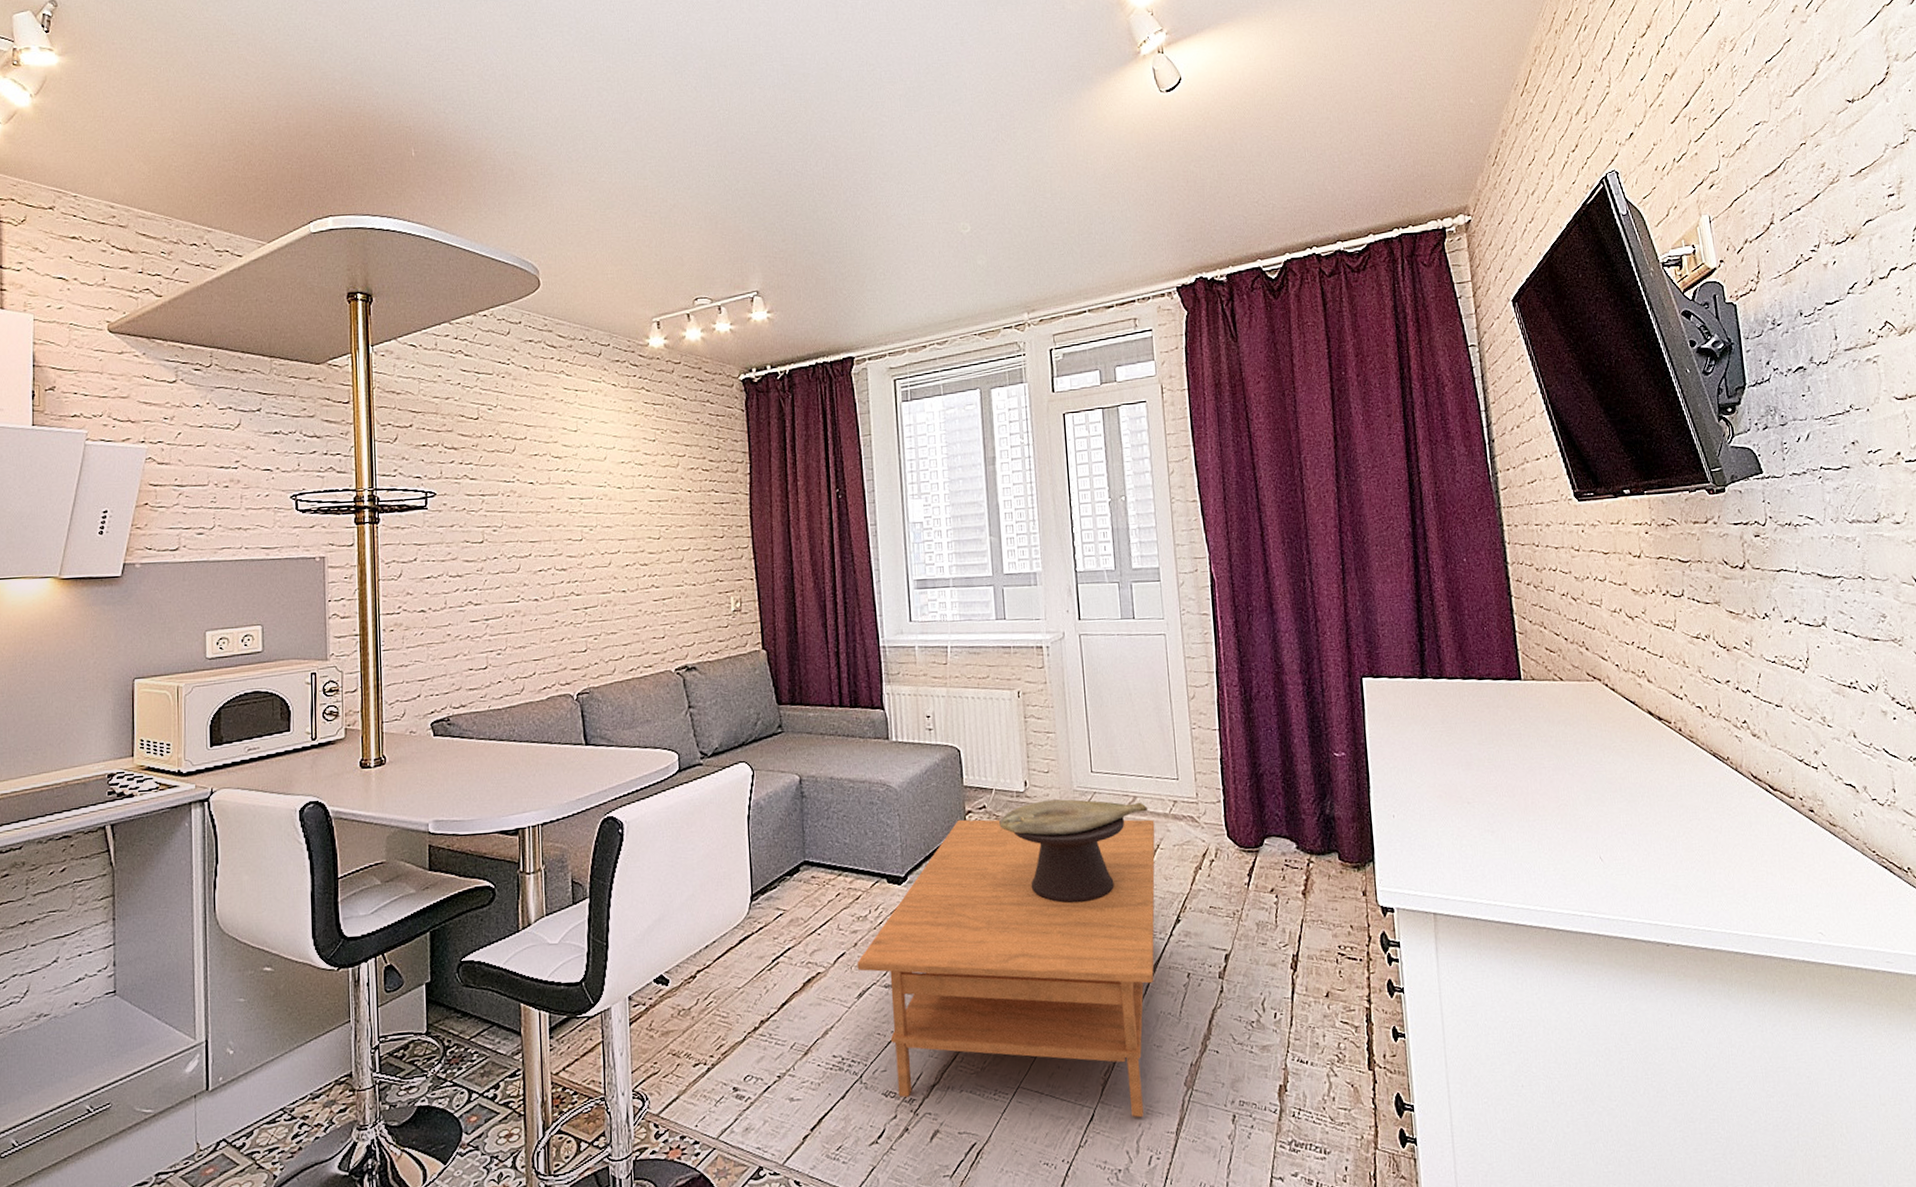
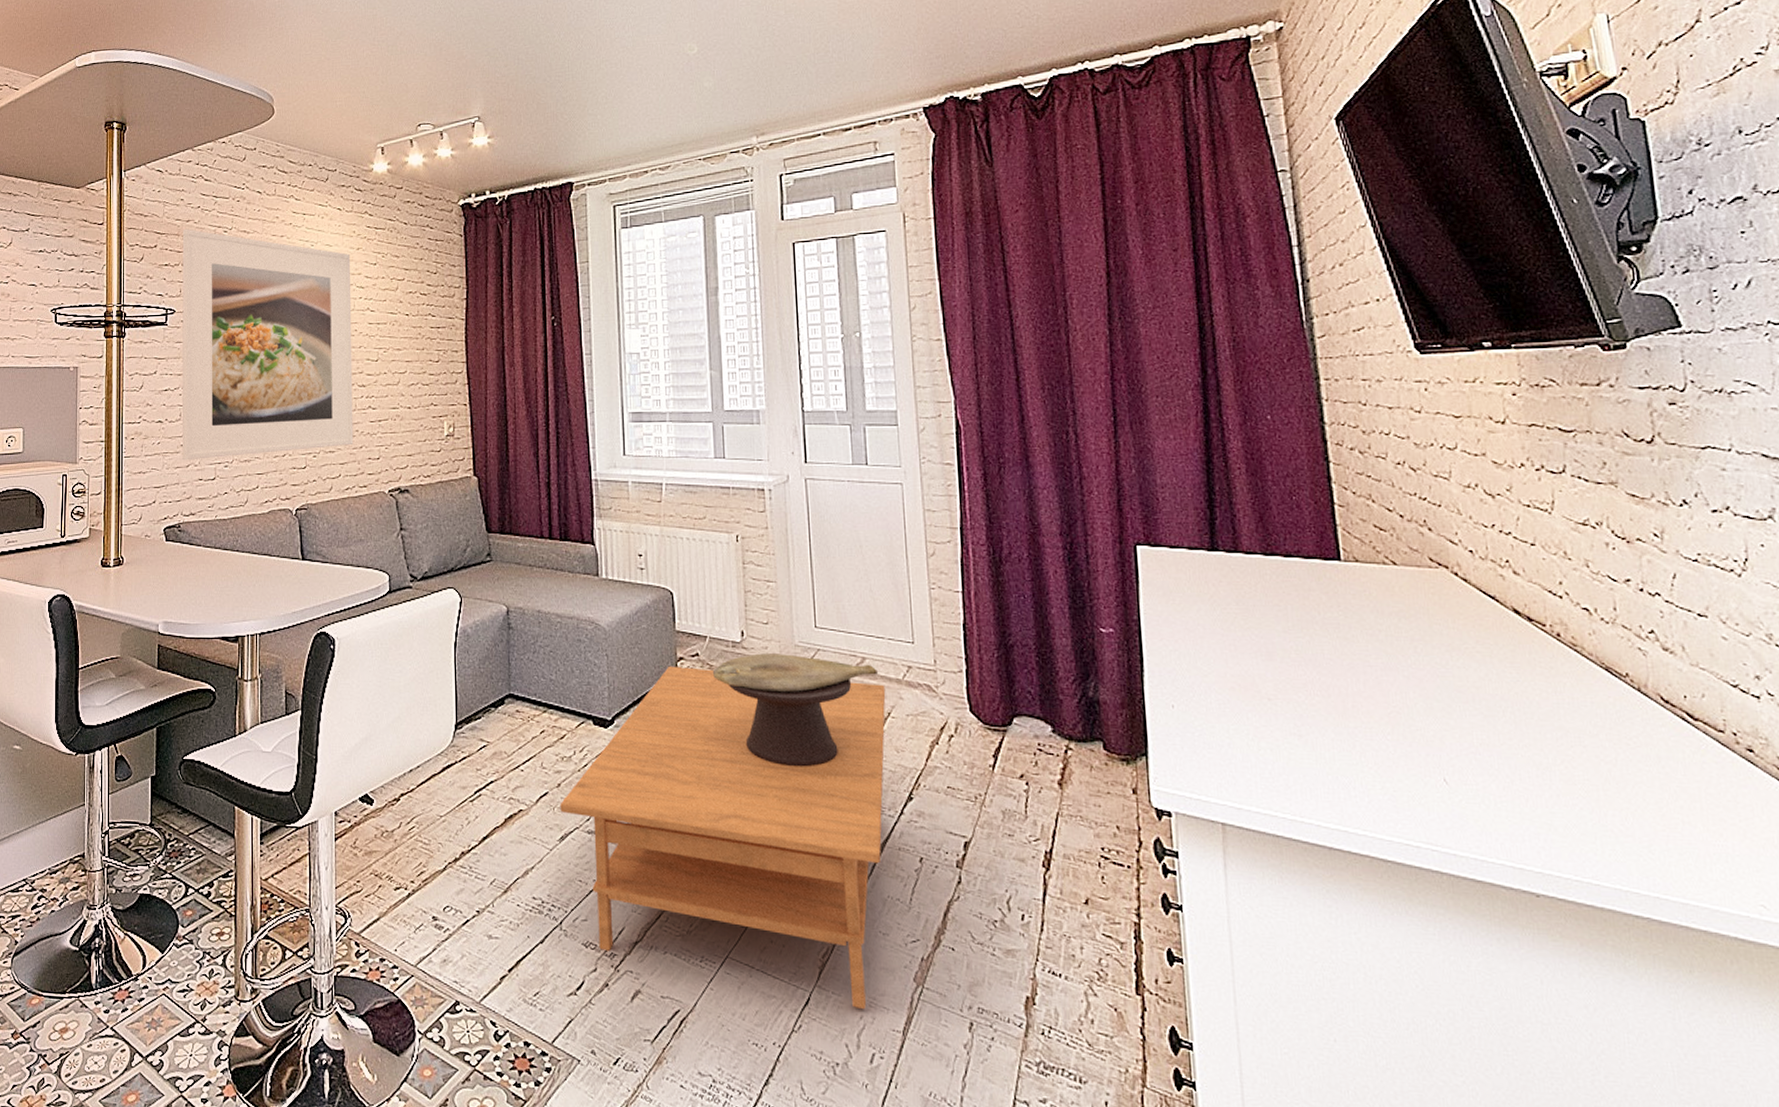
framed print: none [441,406,637,649] -> present [181,228,354,459]

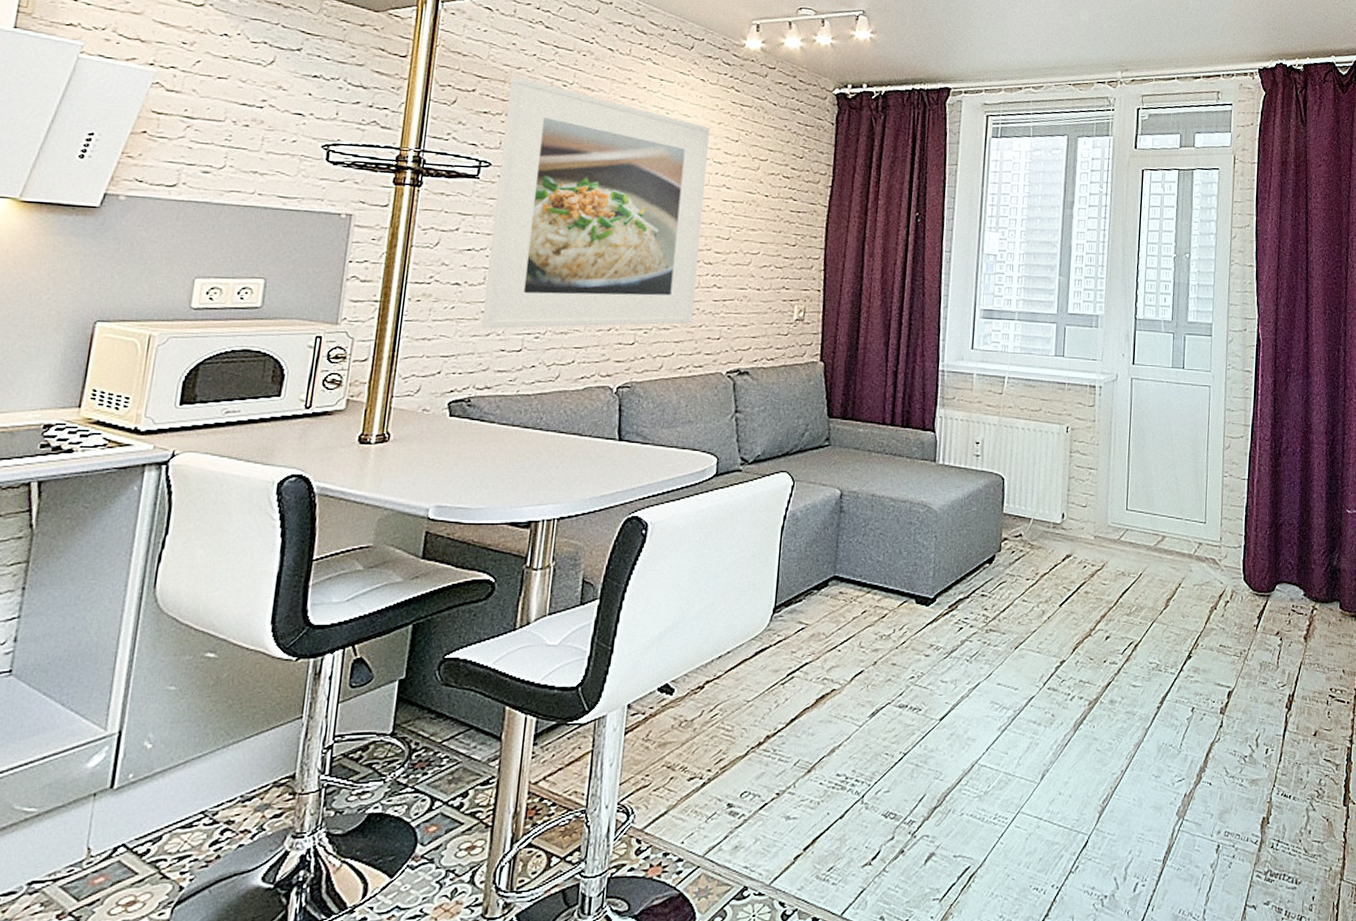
coffee table: present [560,666,886,1010] -> none [873,546,1179,846]
decorative bowl: present [712,653,879,767] -> none [1032,533,1175,635]

